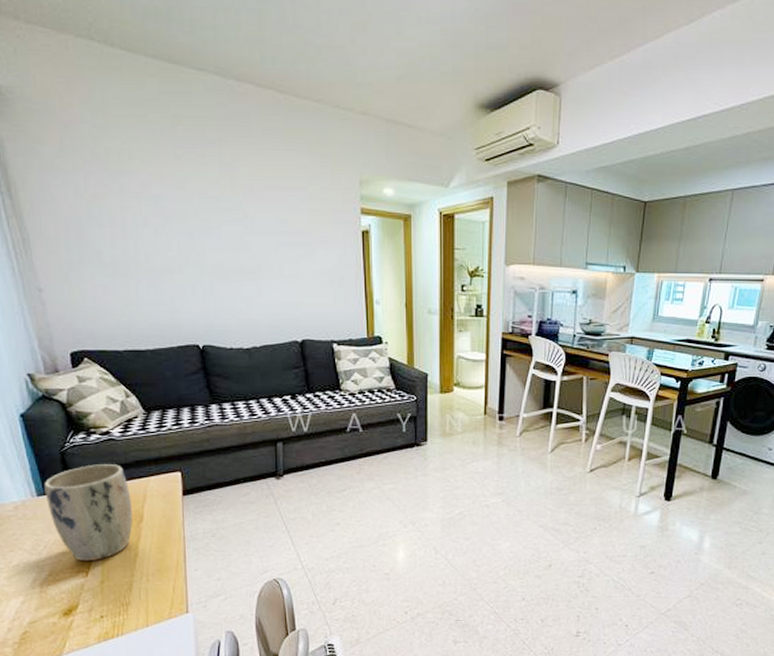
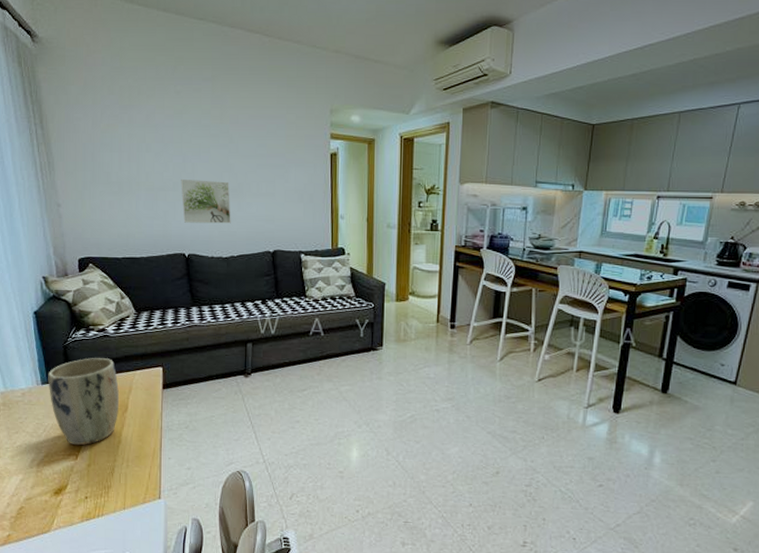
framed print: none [188,260,251,311] -> present [181,180,231,224]

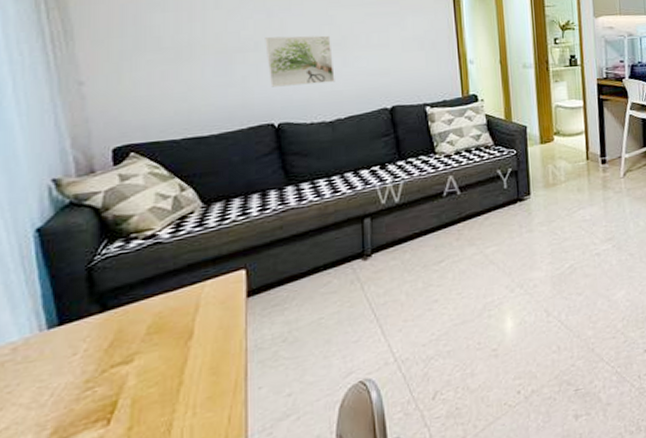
plant pot: present [48,358,119,446] -> none [59,272,178,406]

